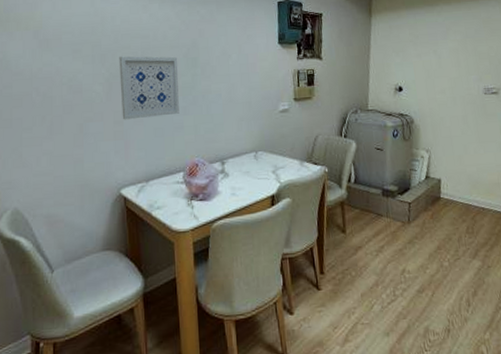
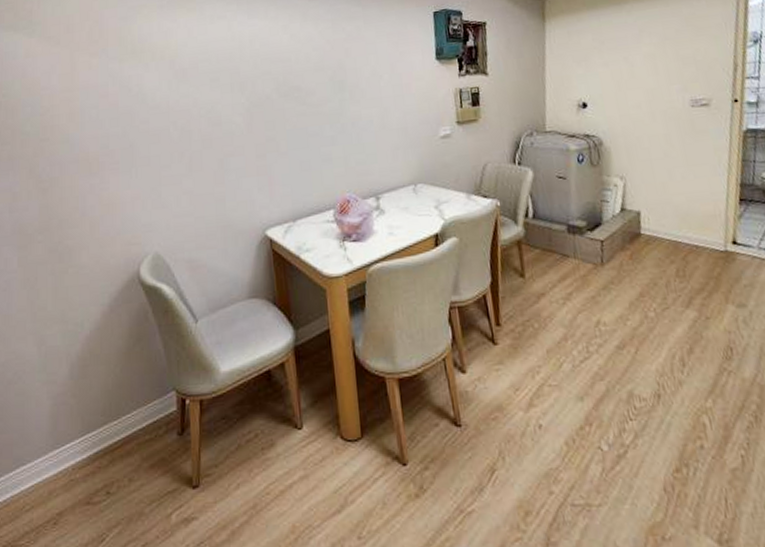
wall art: present [119,56,179,120] -> none [259,81,327,153]

